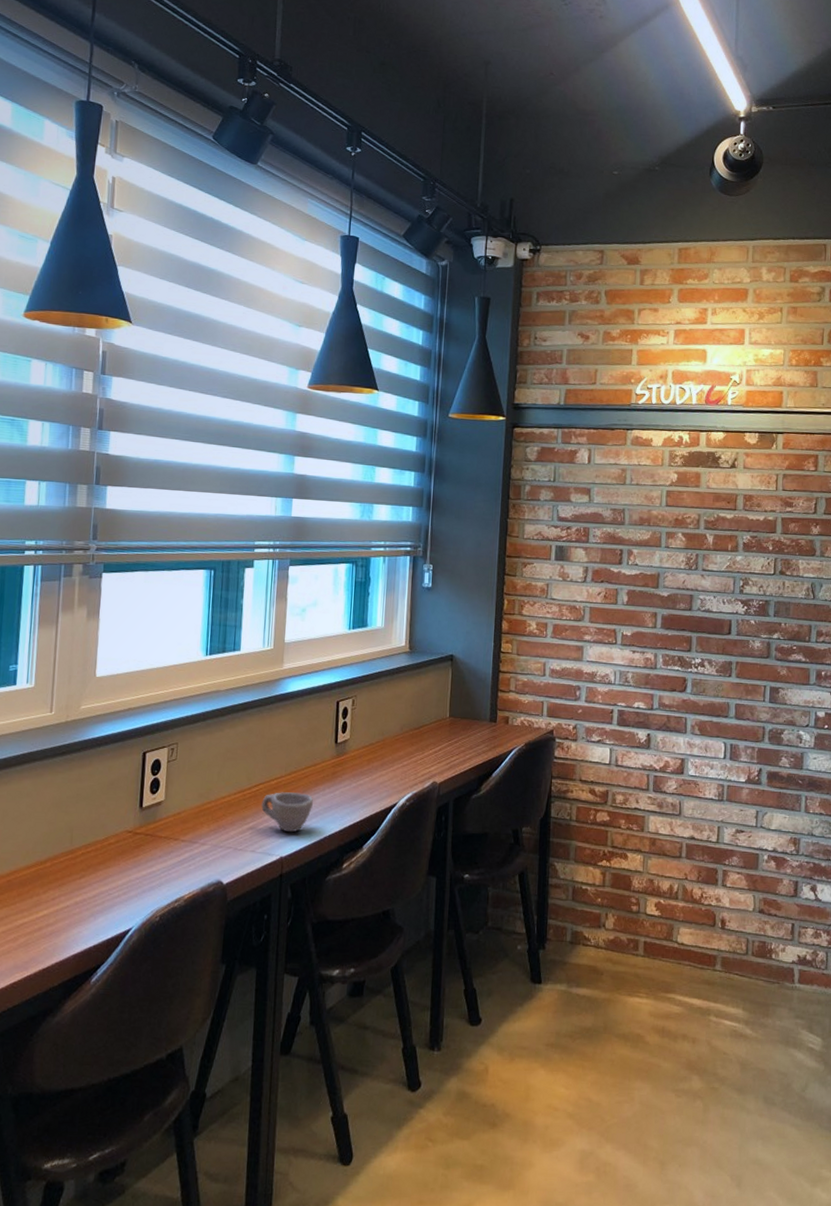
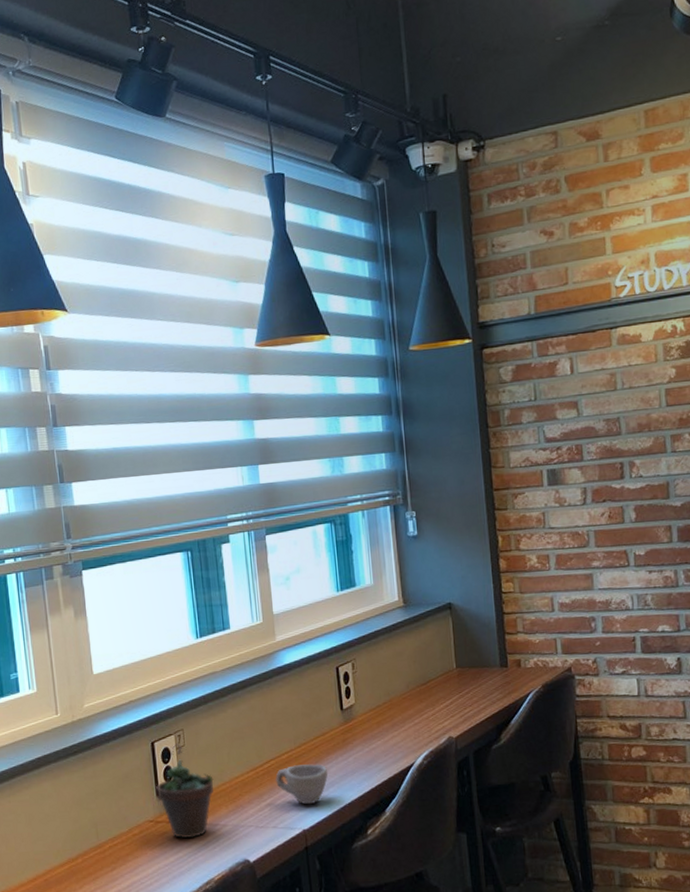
succulent plant: none [140,757,200,854] -> present [156,743,214,839]

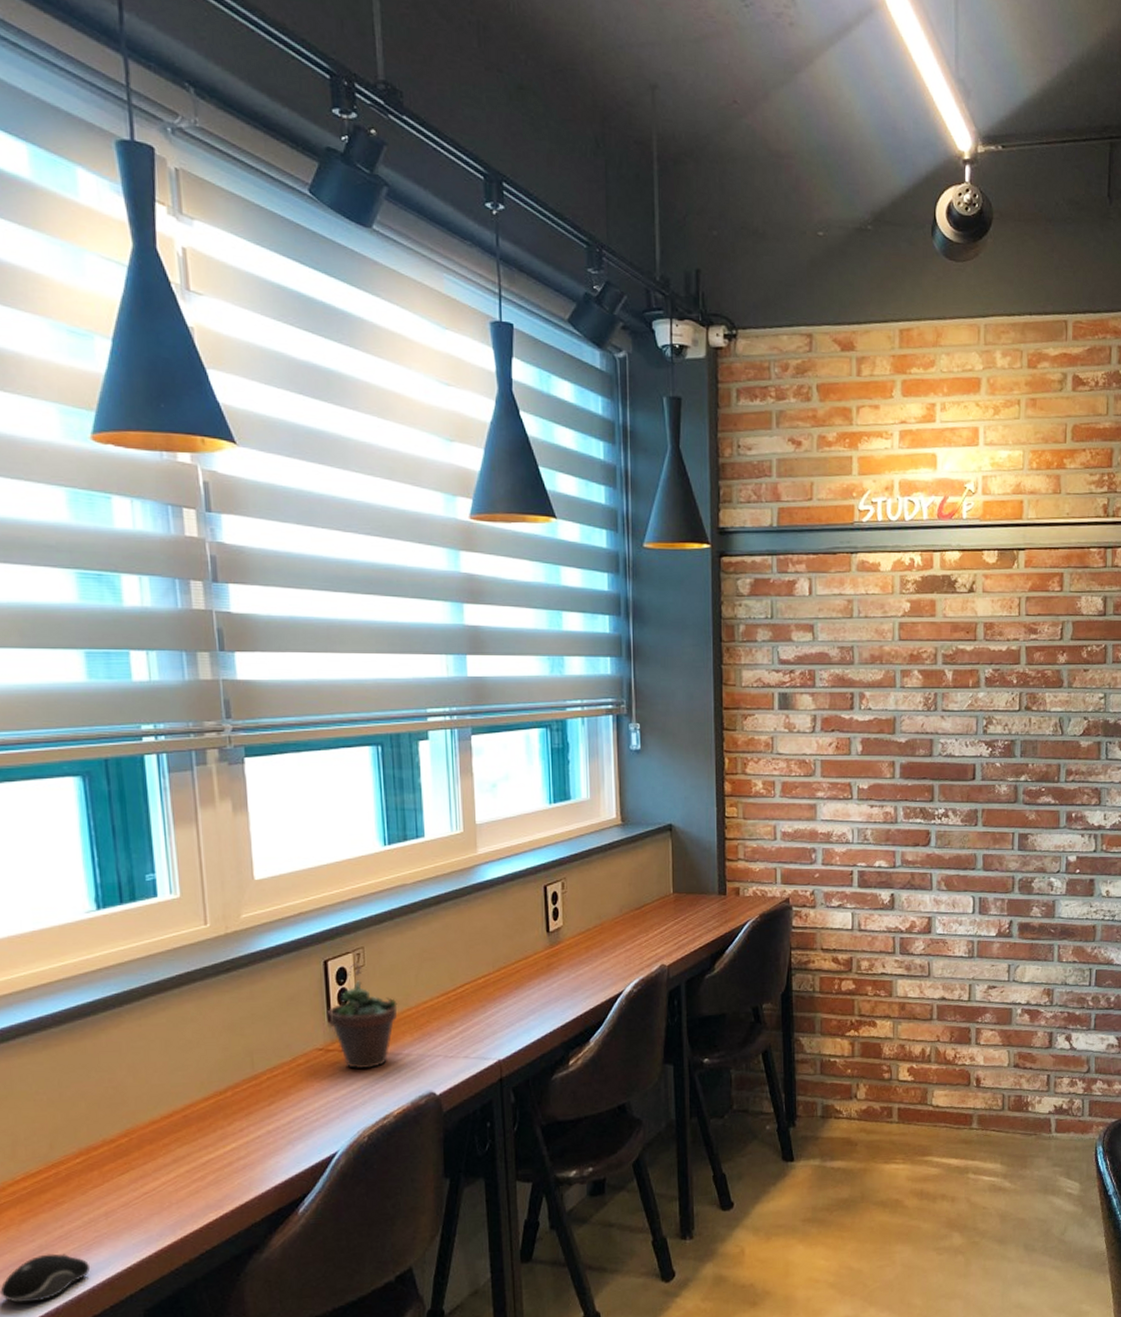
cup: present [276,764,328,805] -> none [470,989,529,1033]

